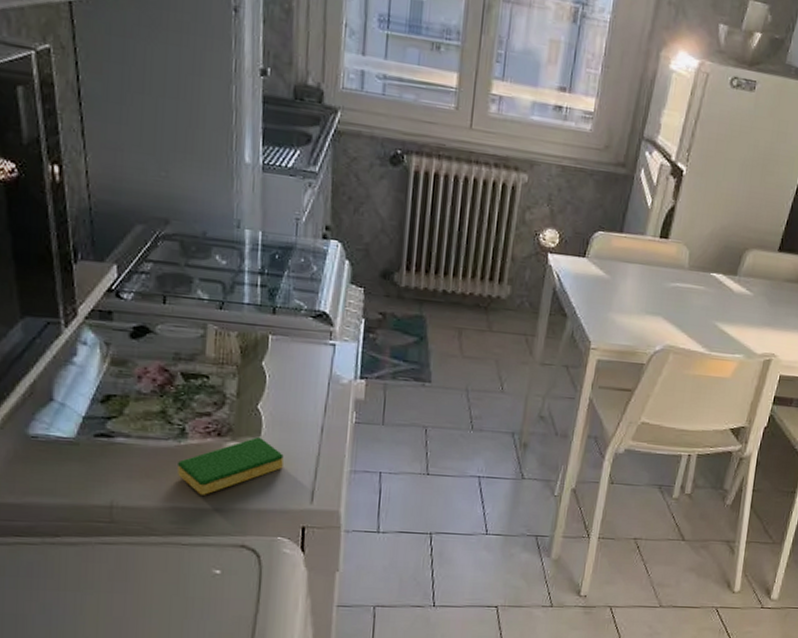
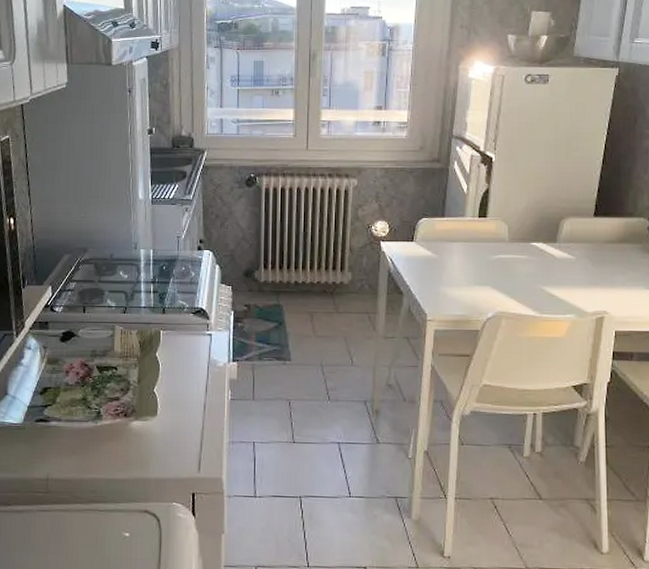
dish sponge: present [177,436,284,495] -> none [95,415,175,467]

